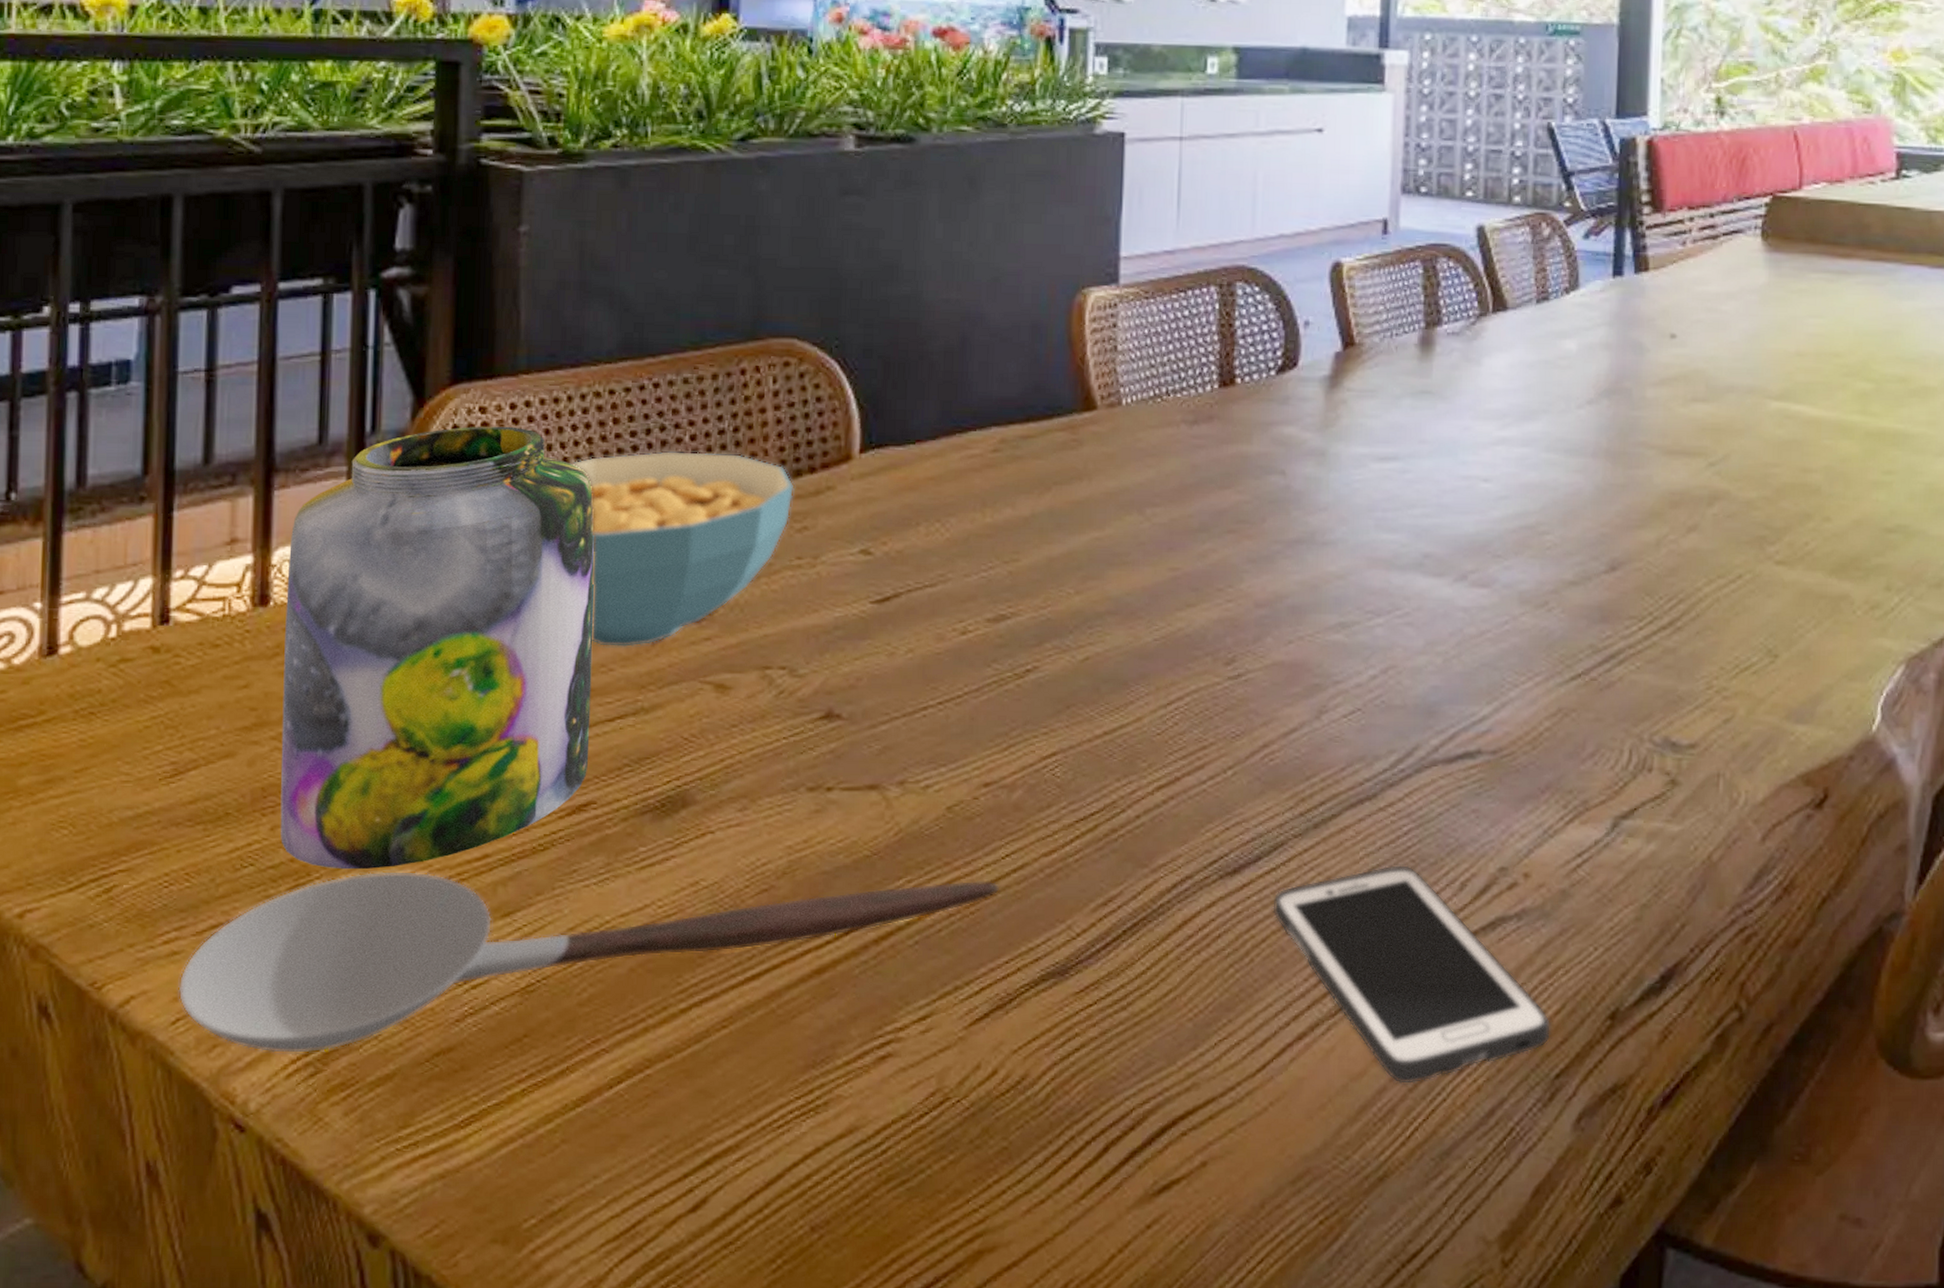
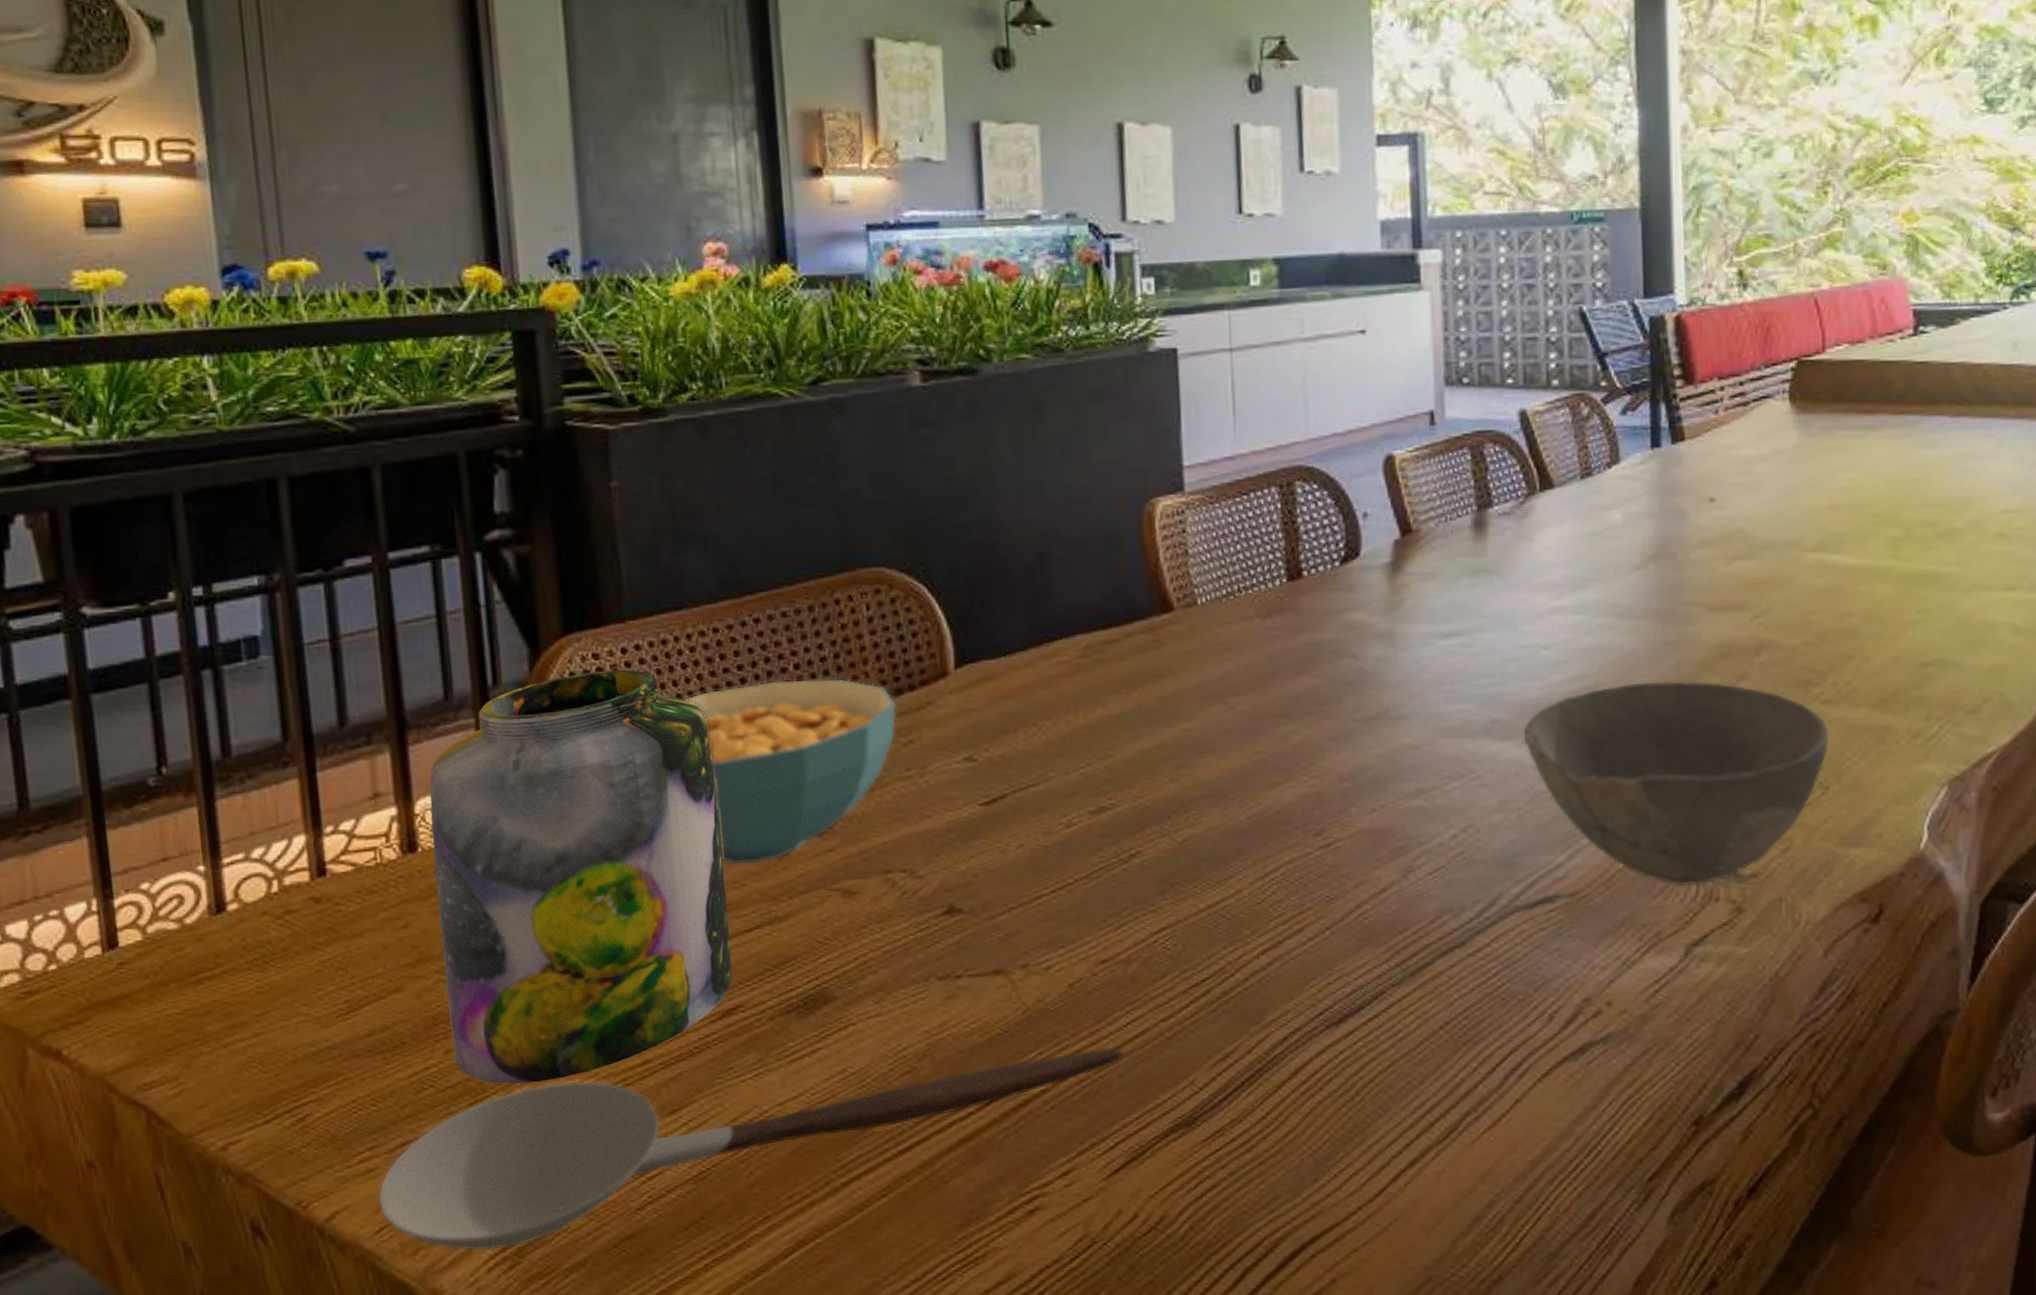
cell phone: present [1272,864,1551,1085] -> none [1377,1002,1642,1198]
bowl: none [1455,524,1782,752] -> present [1523,680,1829,887]

